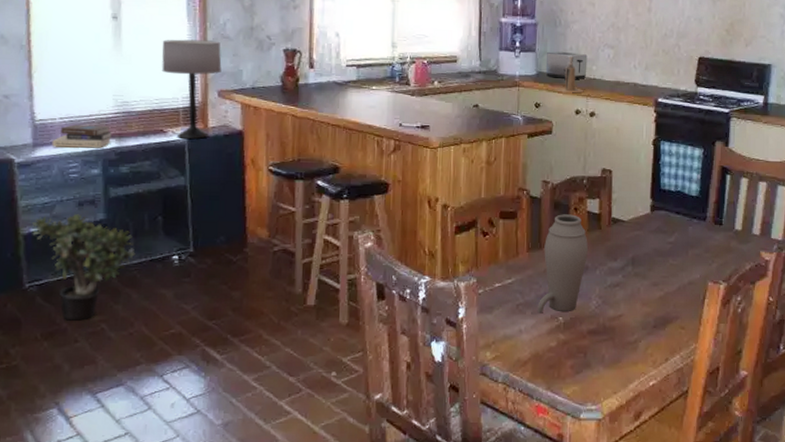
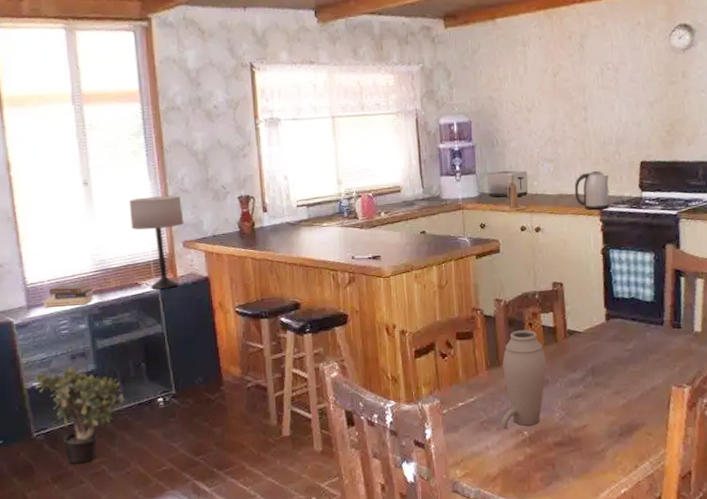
kettle: none [632,61,667,101] -> present [574,170,610,210]

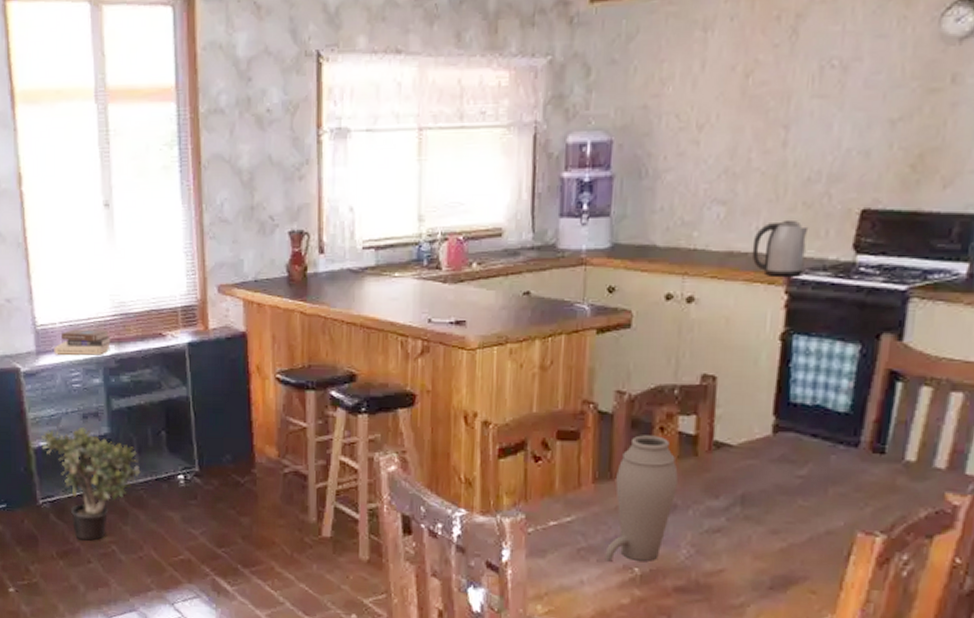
table lamp: present [129,195,184,289] -> none [156,226,221,343]
toaster: present [486,170,529,198] -> none [623,212,686,251]
soap dispenser: present [497,174,528,211] -> none [634,219,679,271]

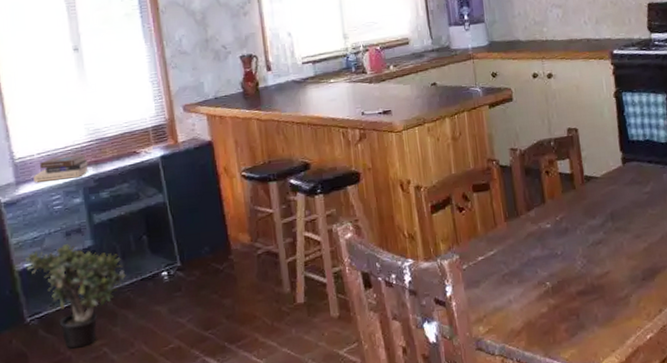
vase: present [605,435,679,562] -> none [521,178,566,281]
kettle: present [752,219,809,276] -> none [583,14,620,54]

